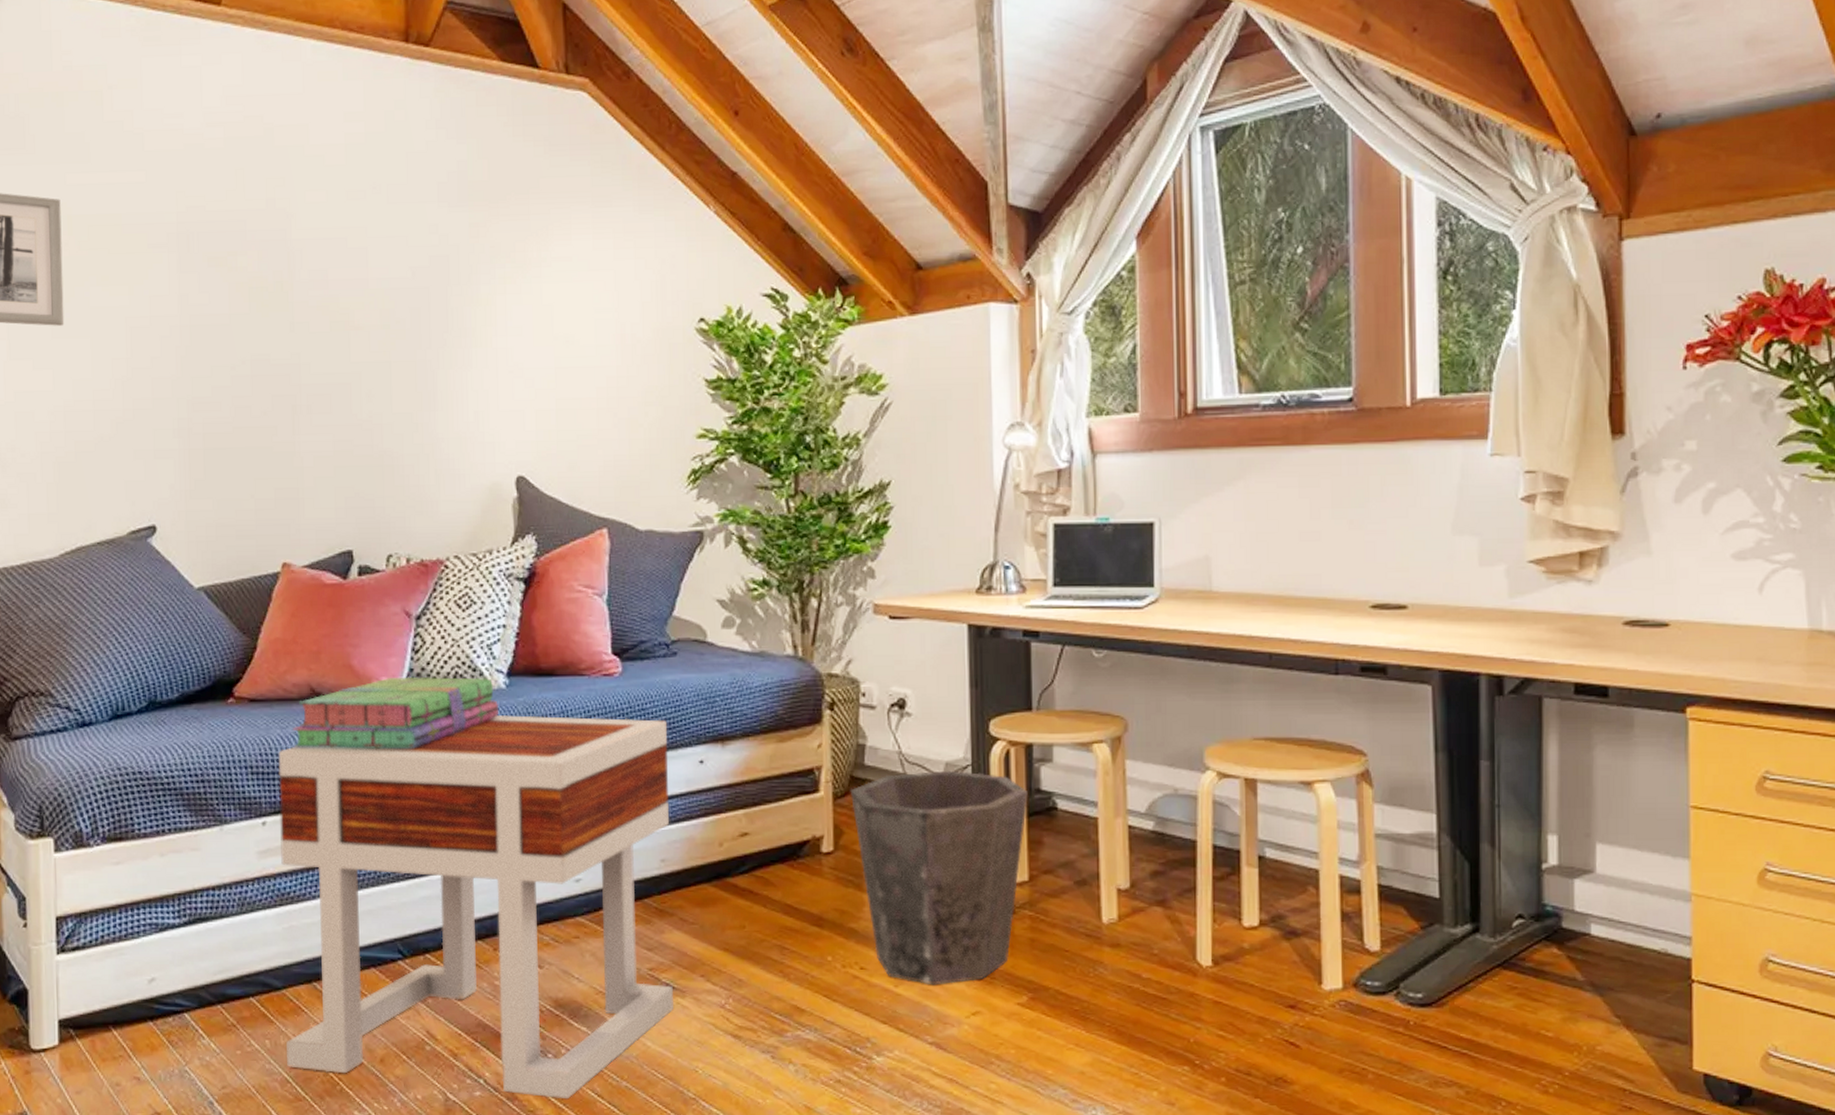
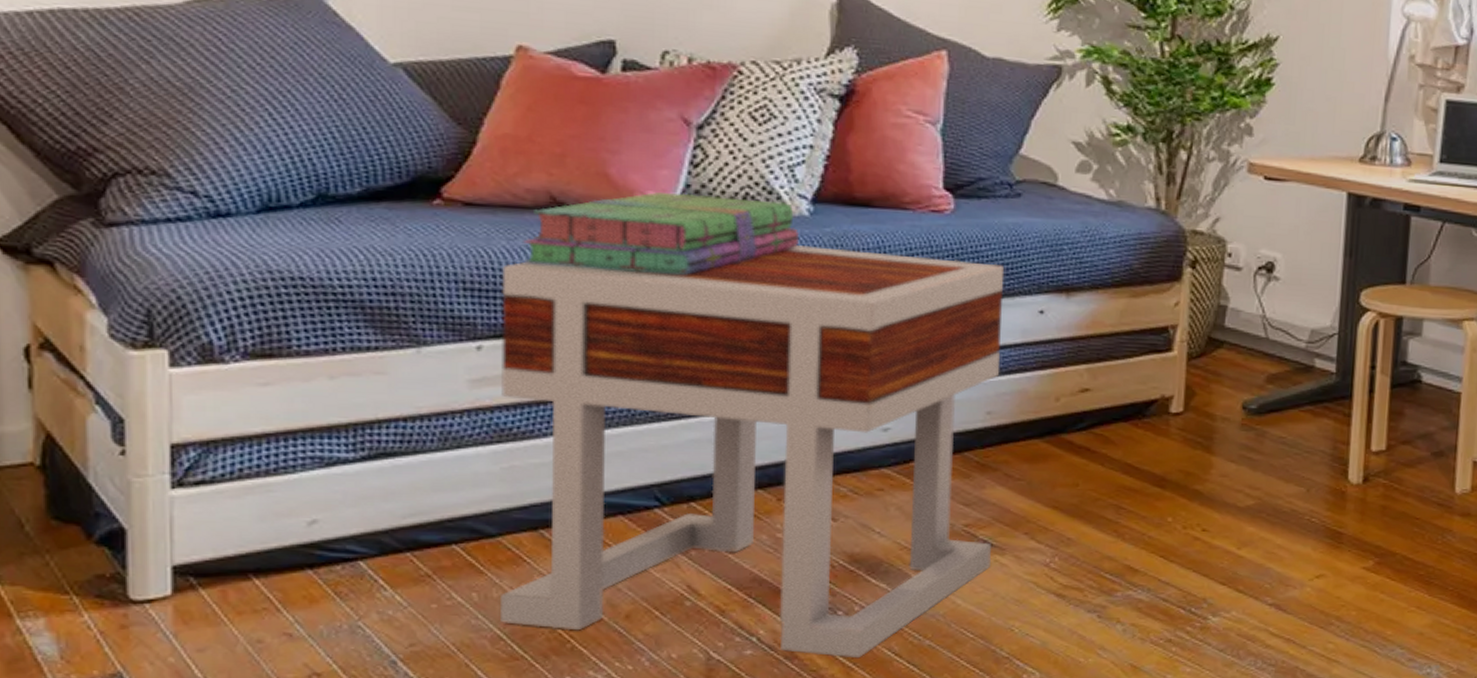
waste bin: present [850,770,1028,985] -> none [1206,337,1394,549]

